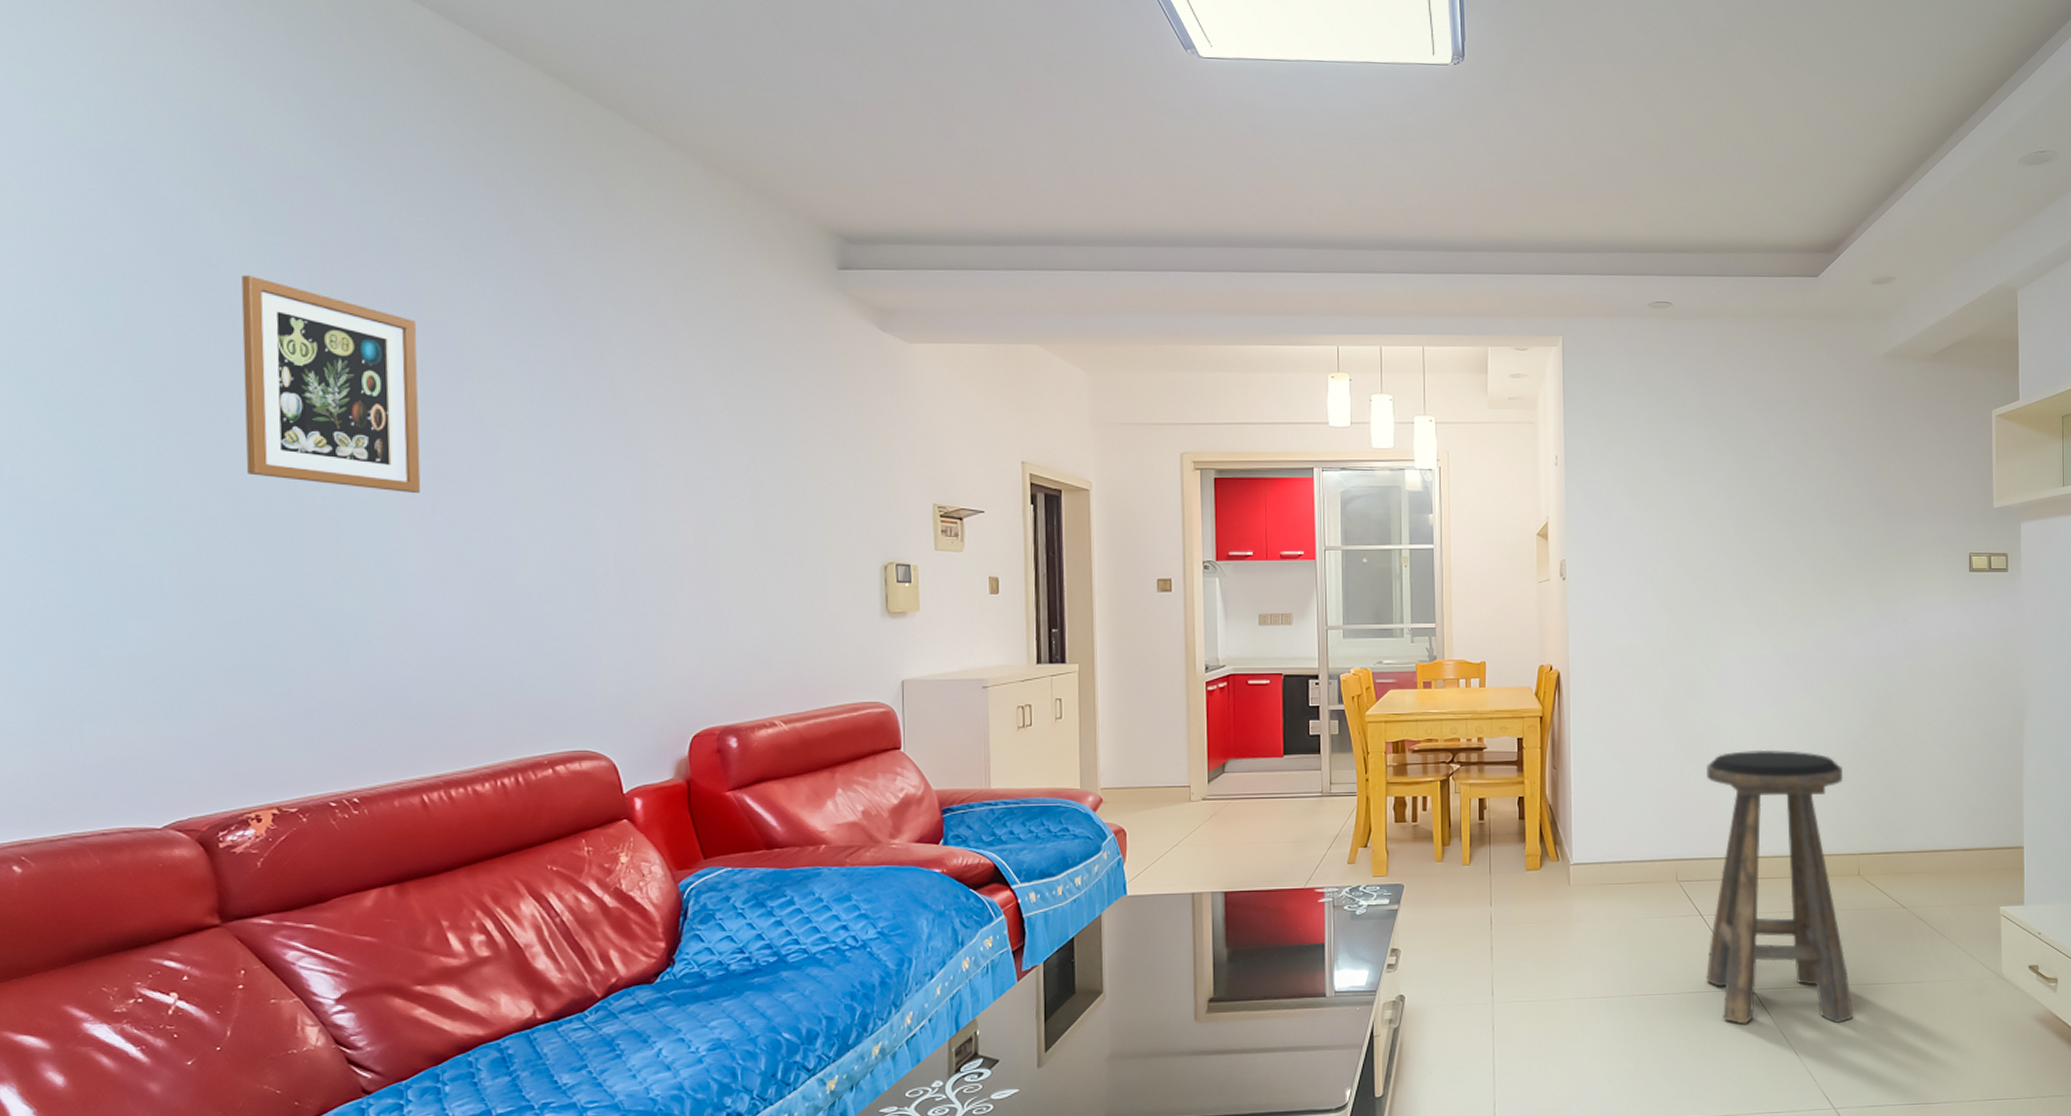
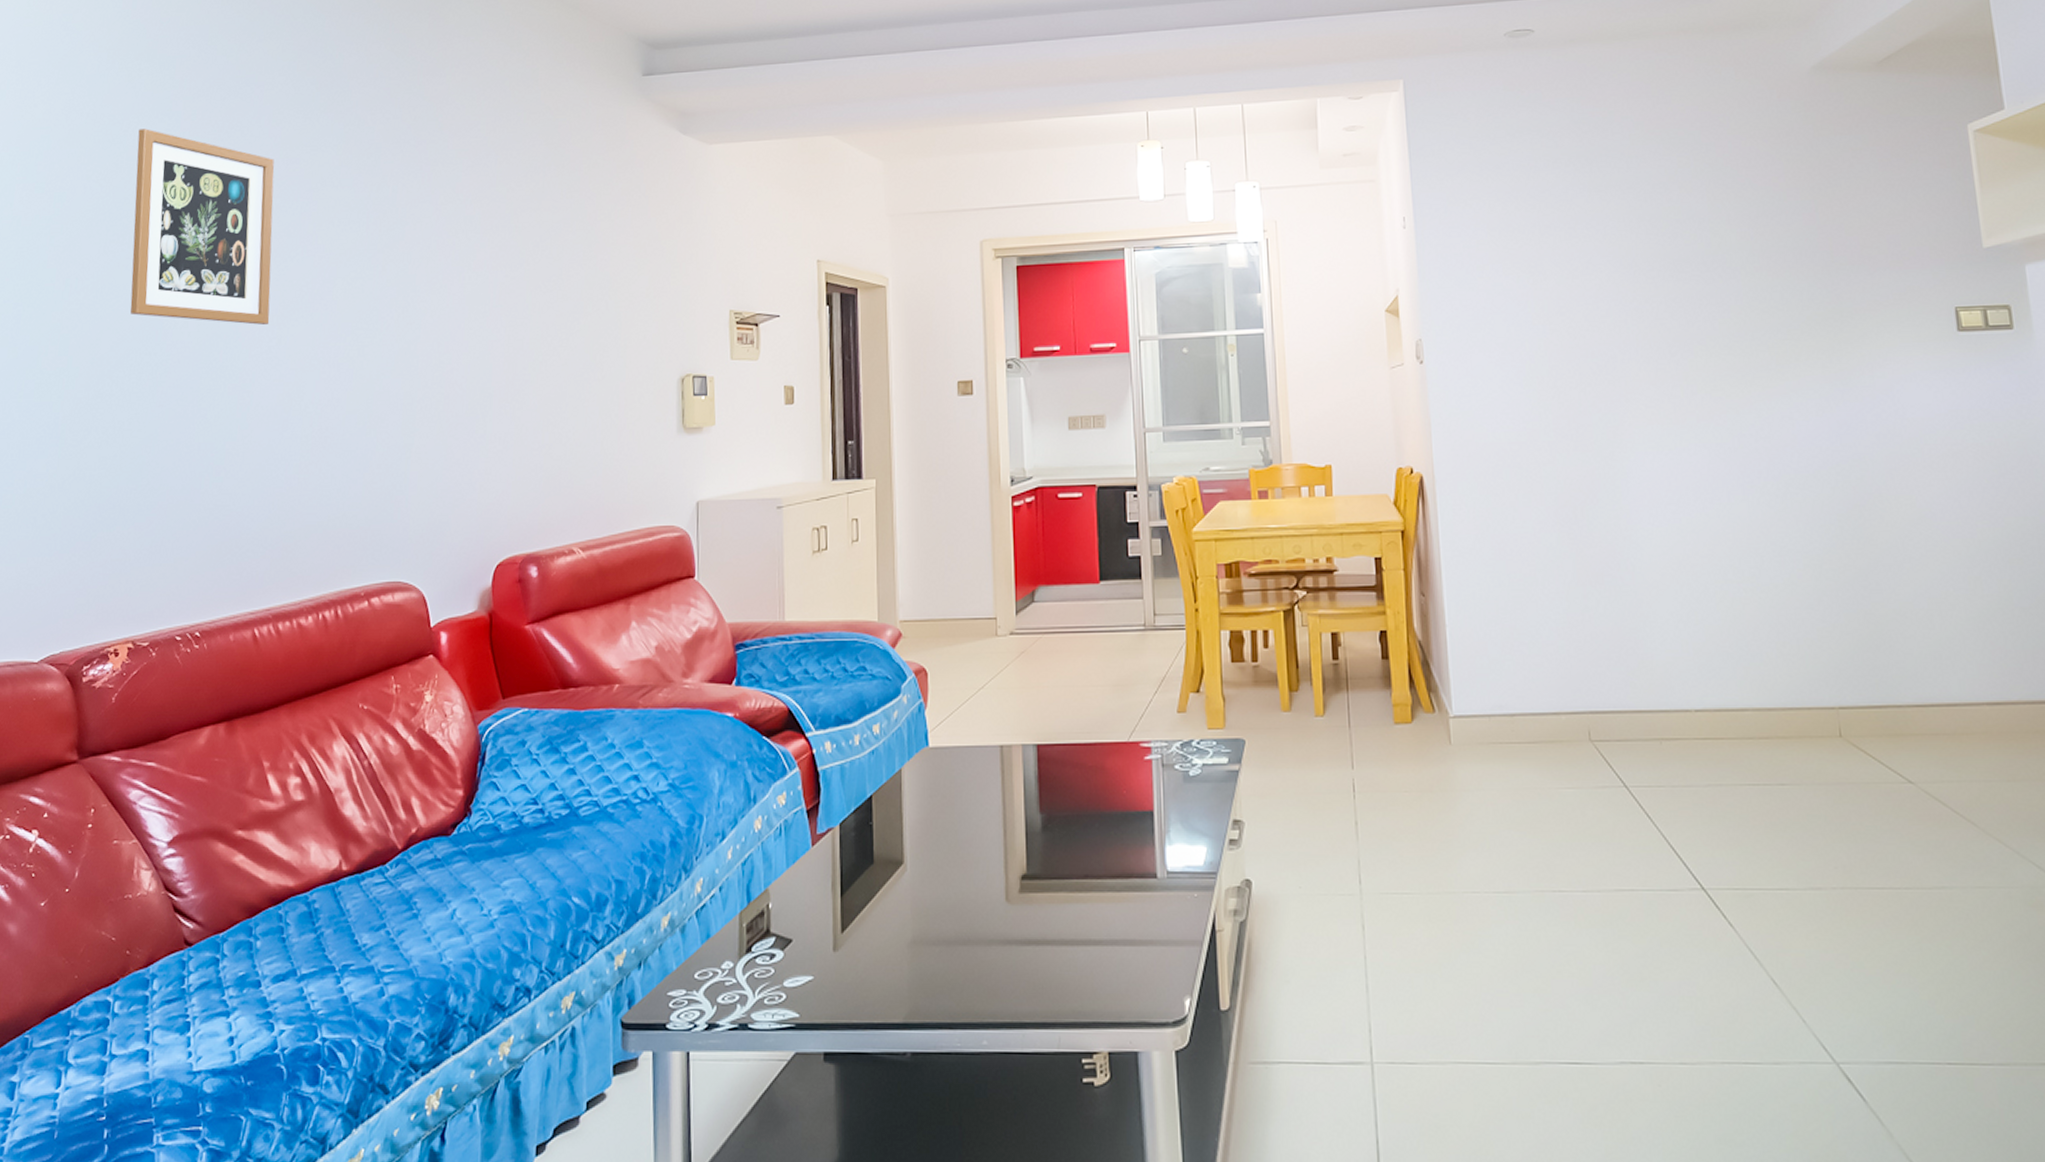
stool: present [1706,749,1854,1025] -> none [1619,569,1852,941]

